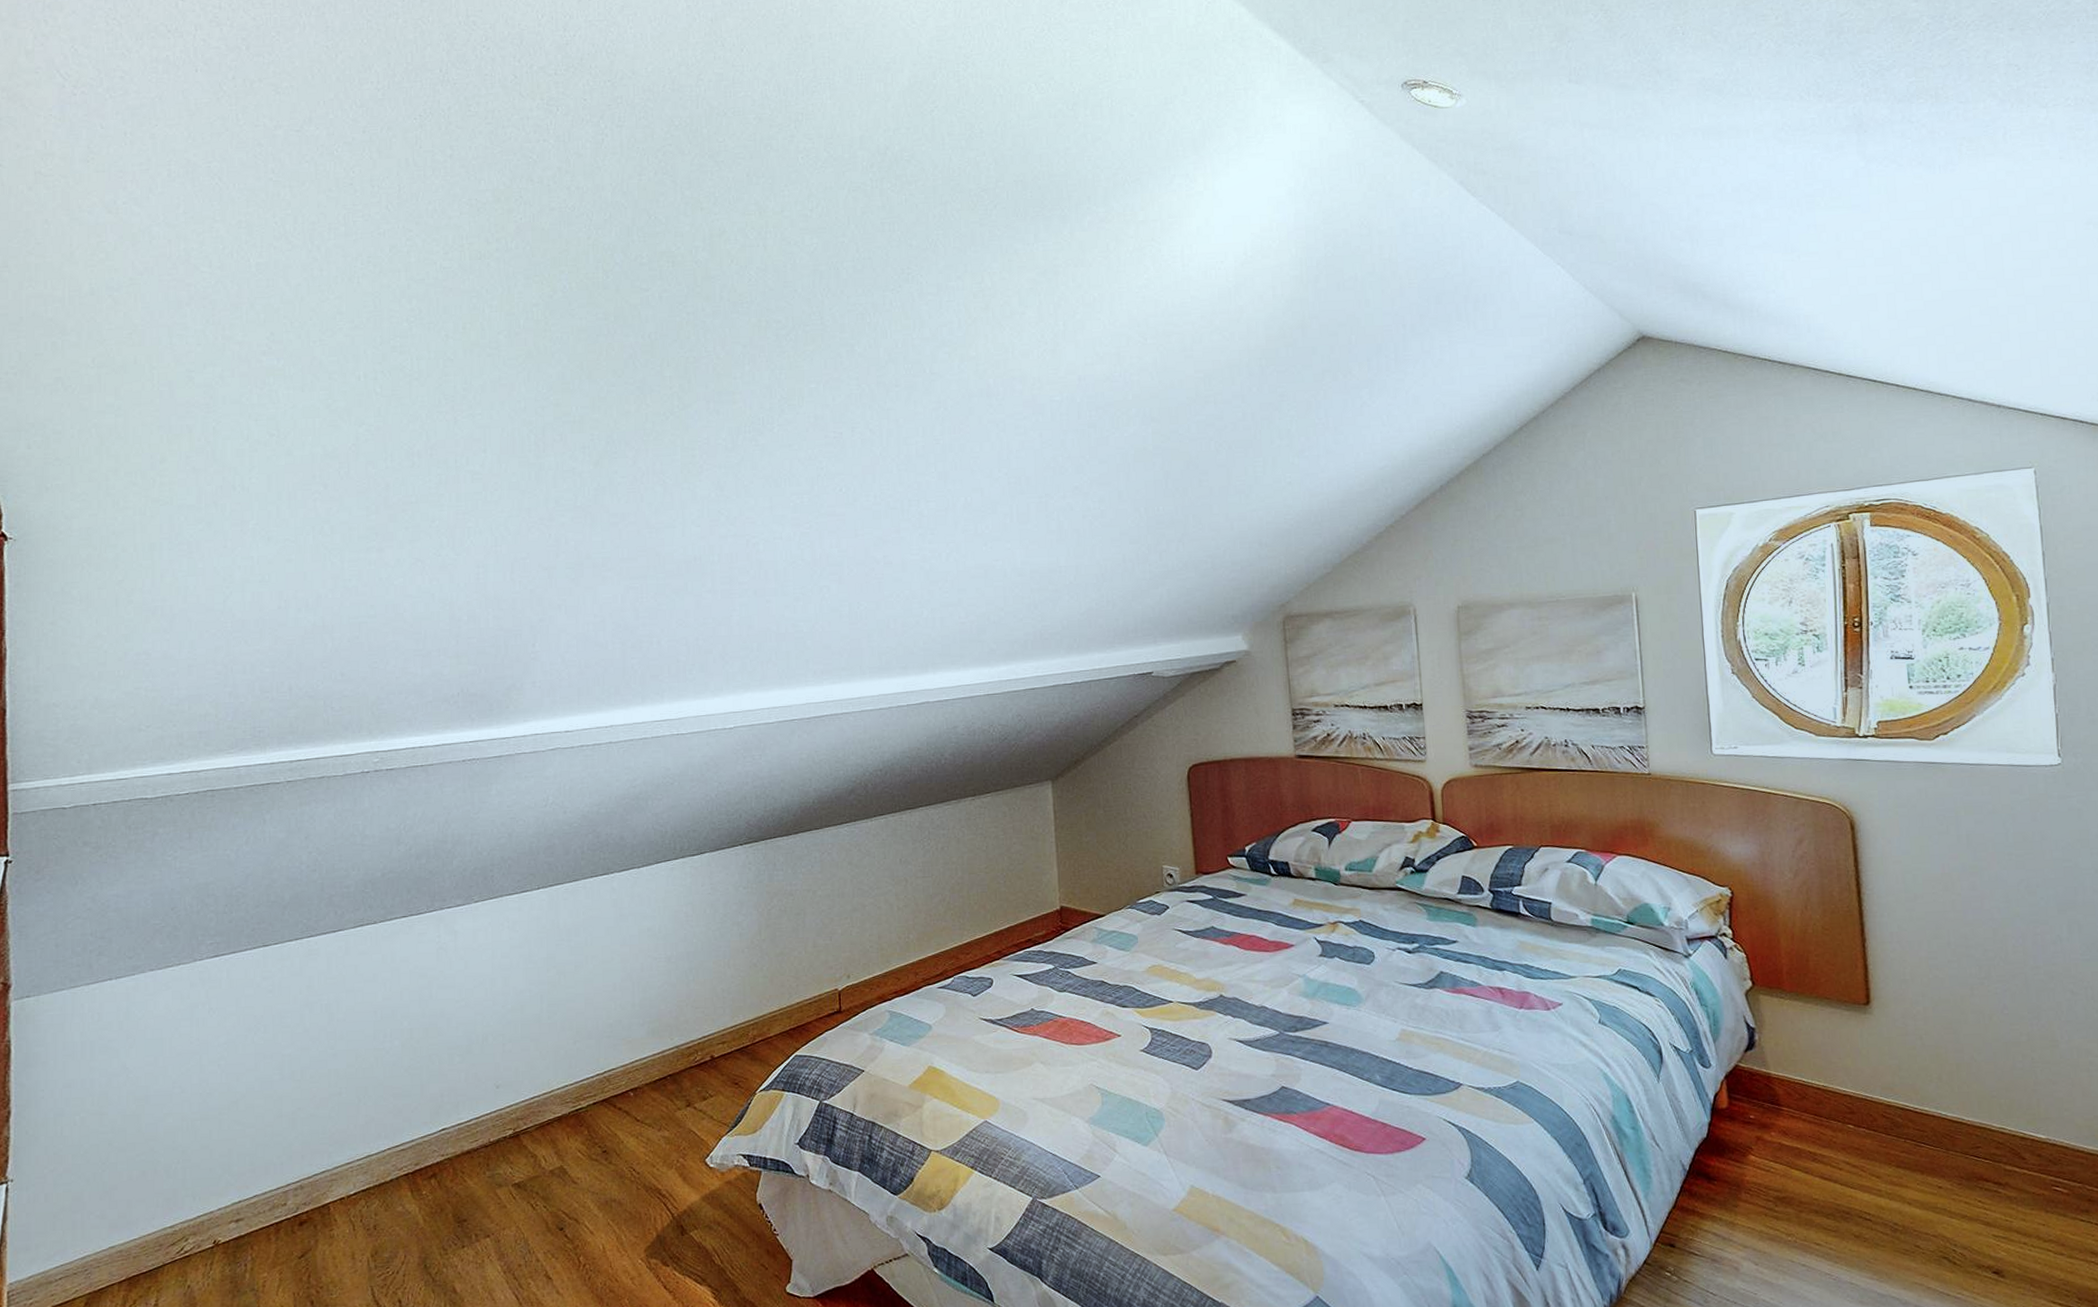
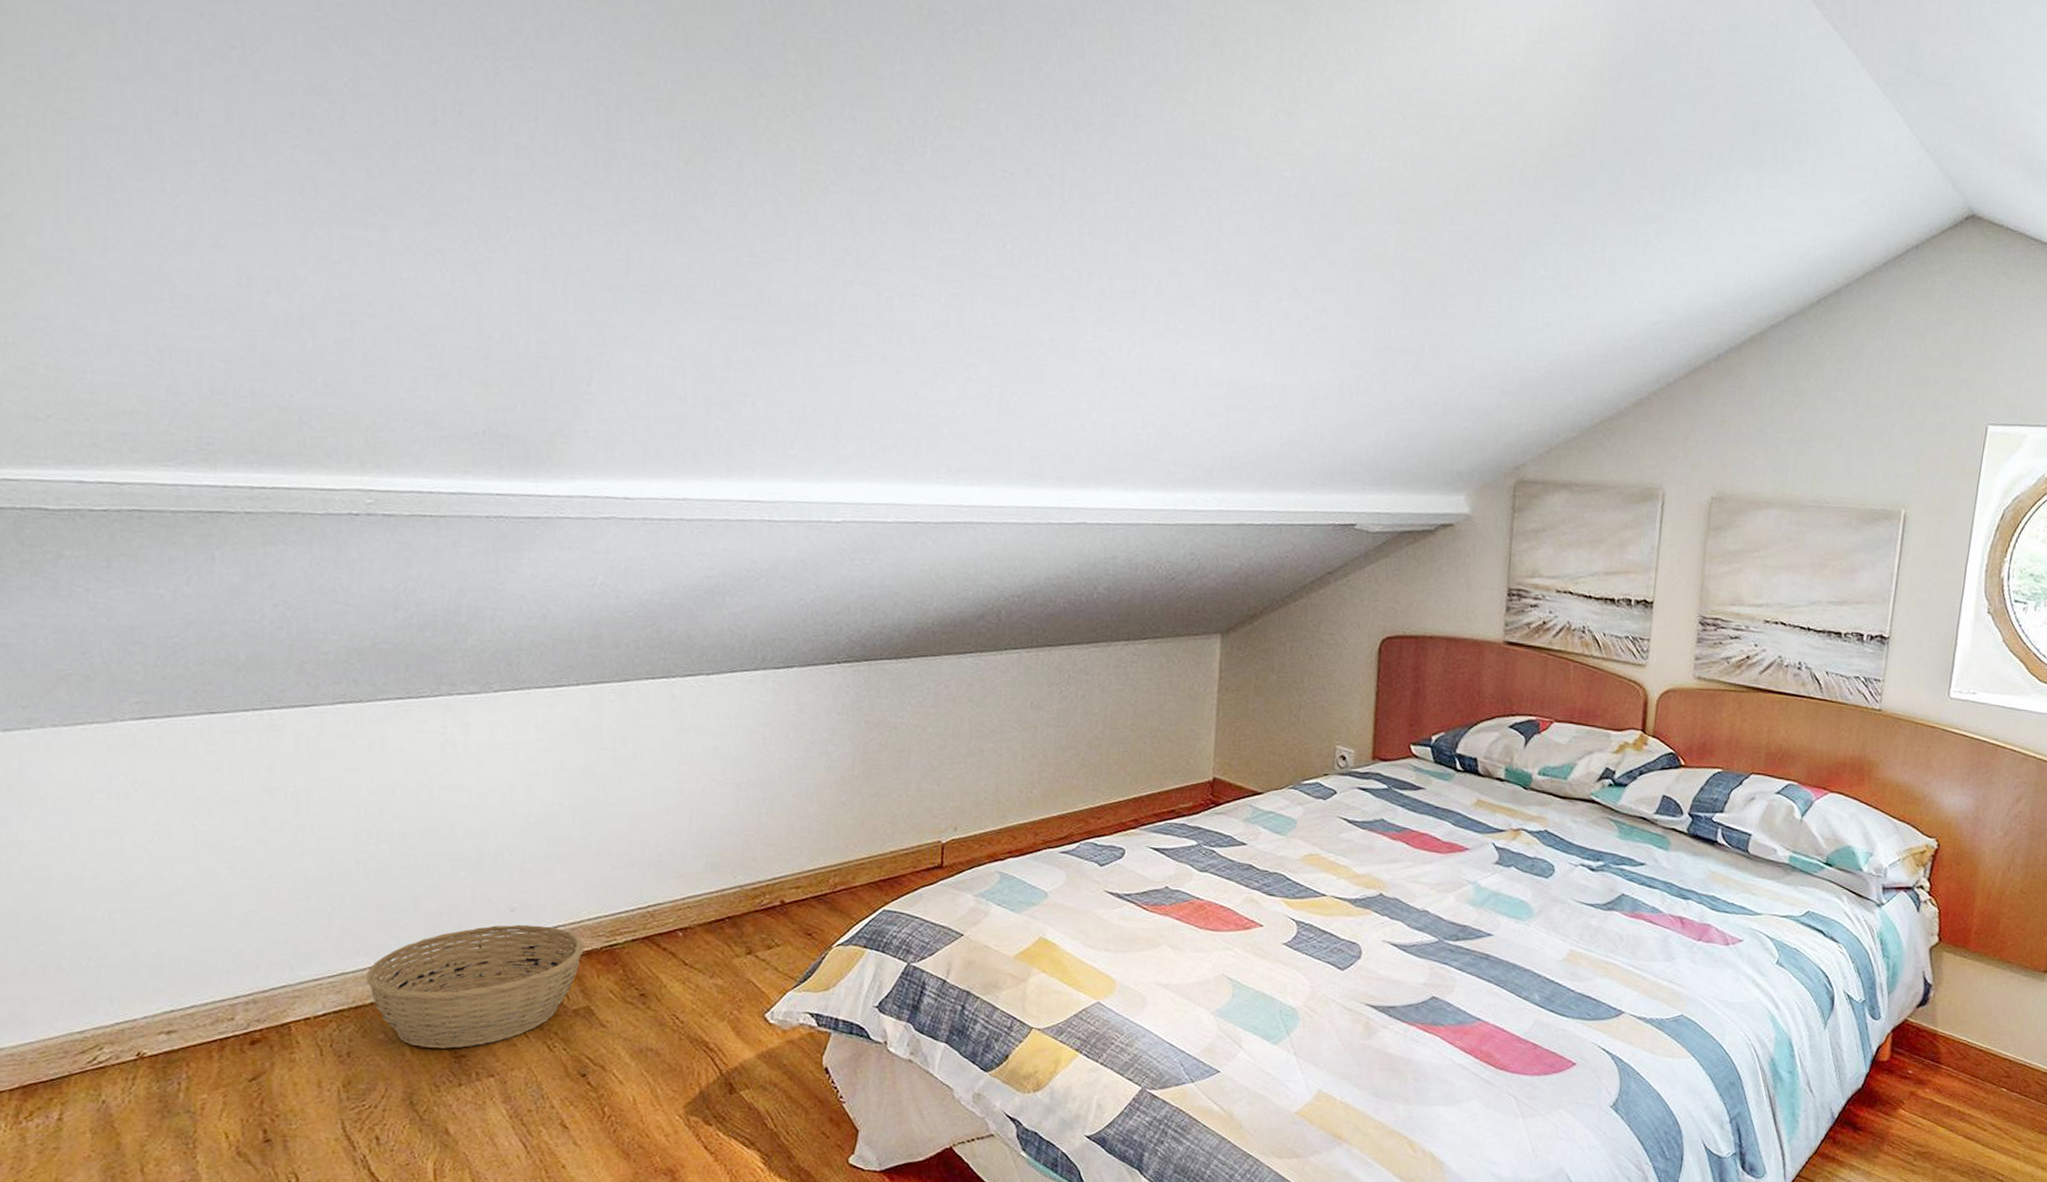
basket: none [387,1098,556,1215] -> present [366,924,584,1048]

